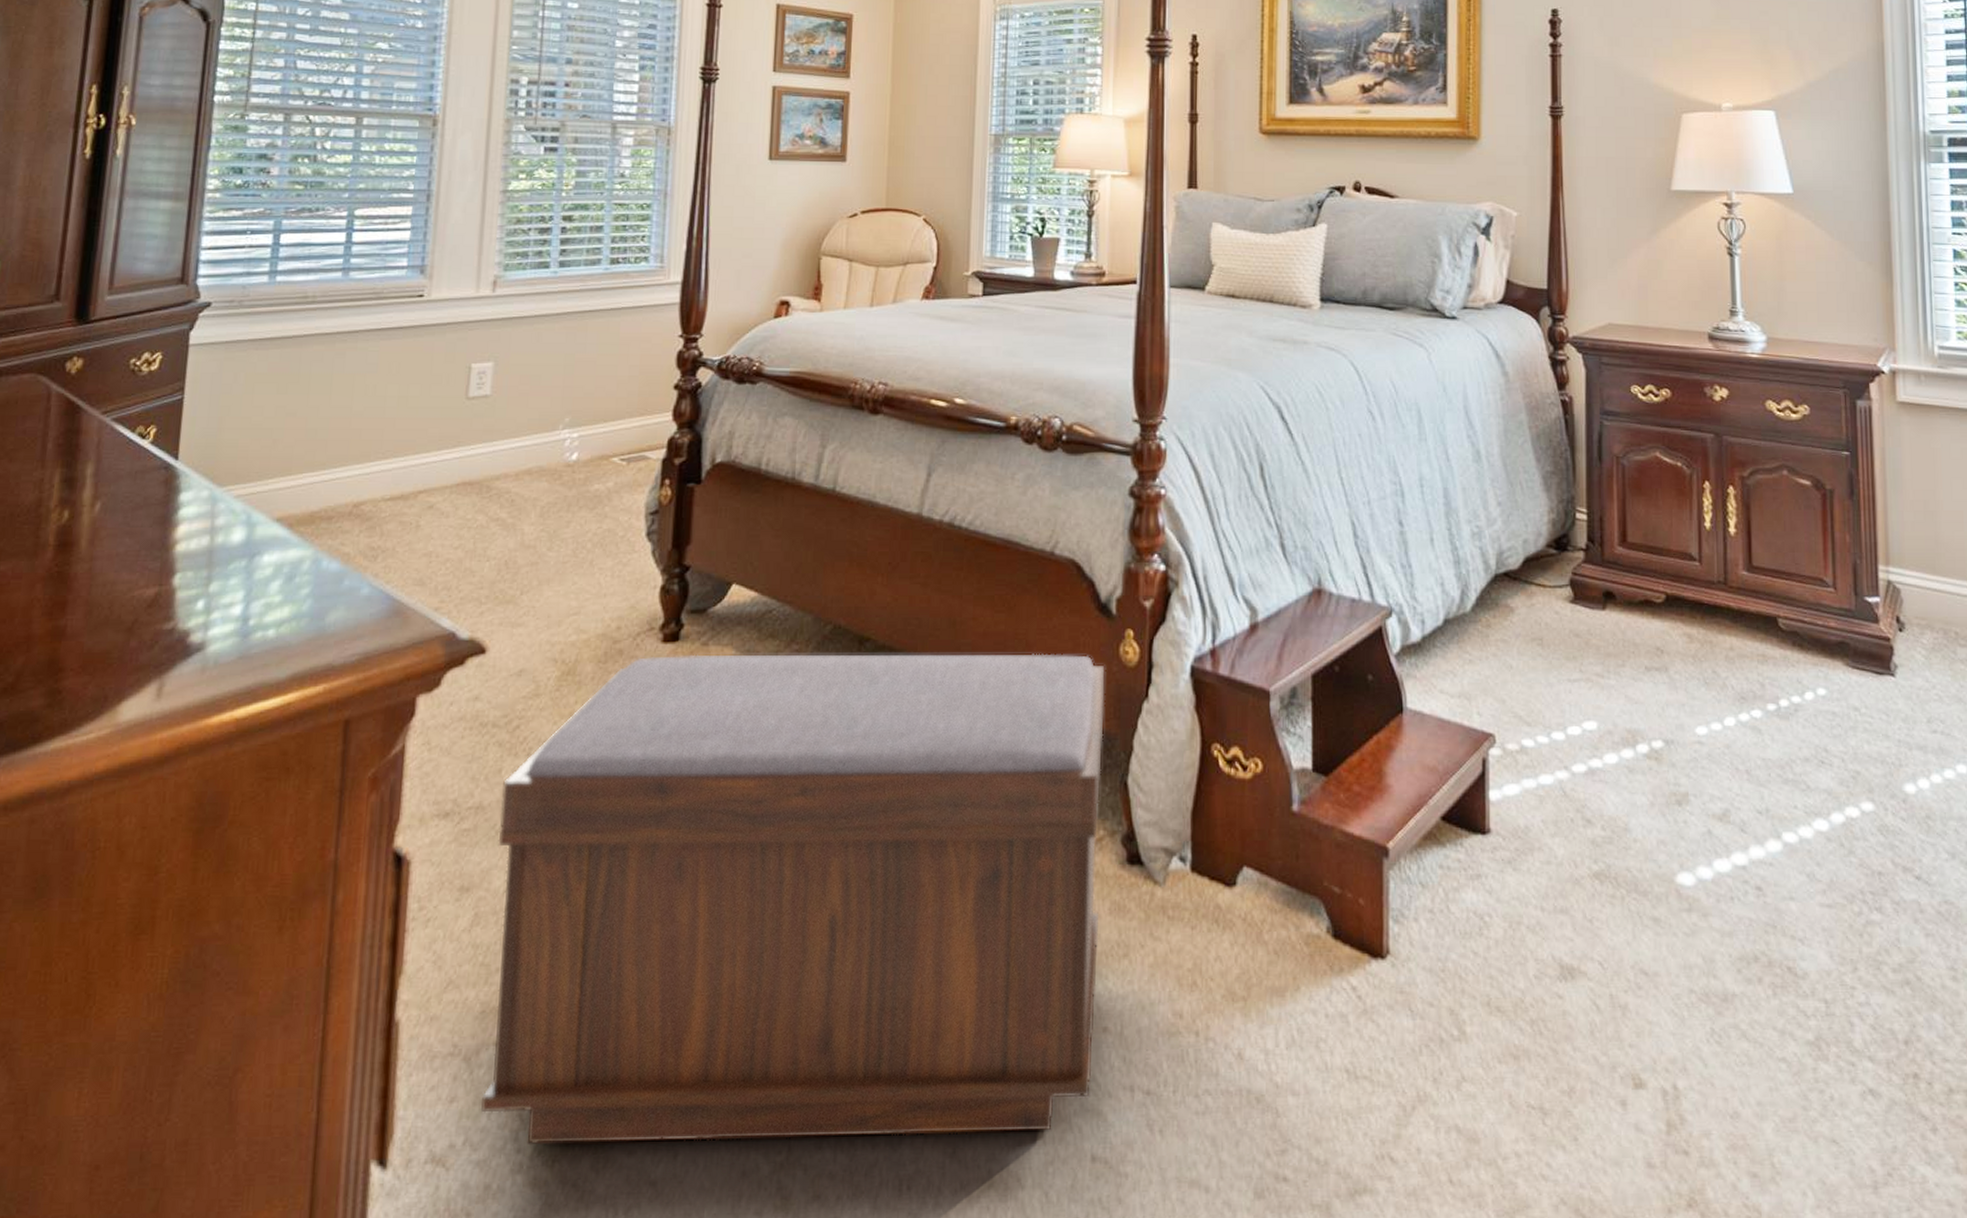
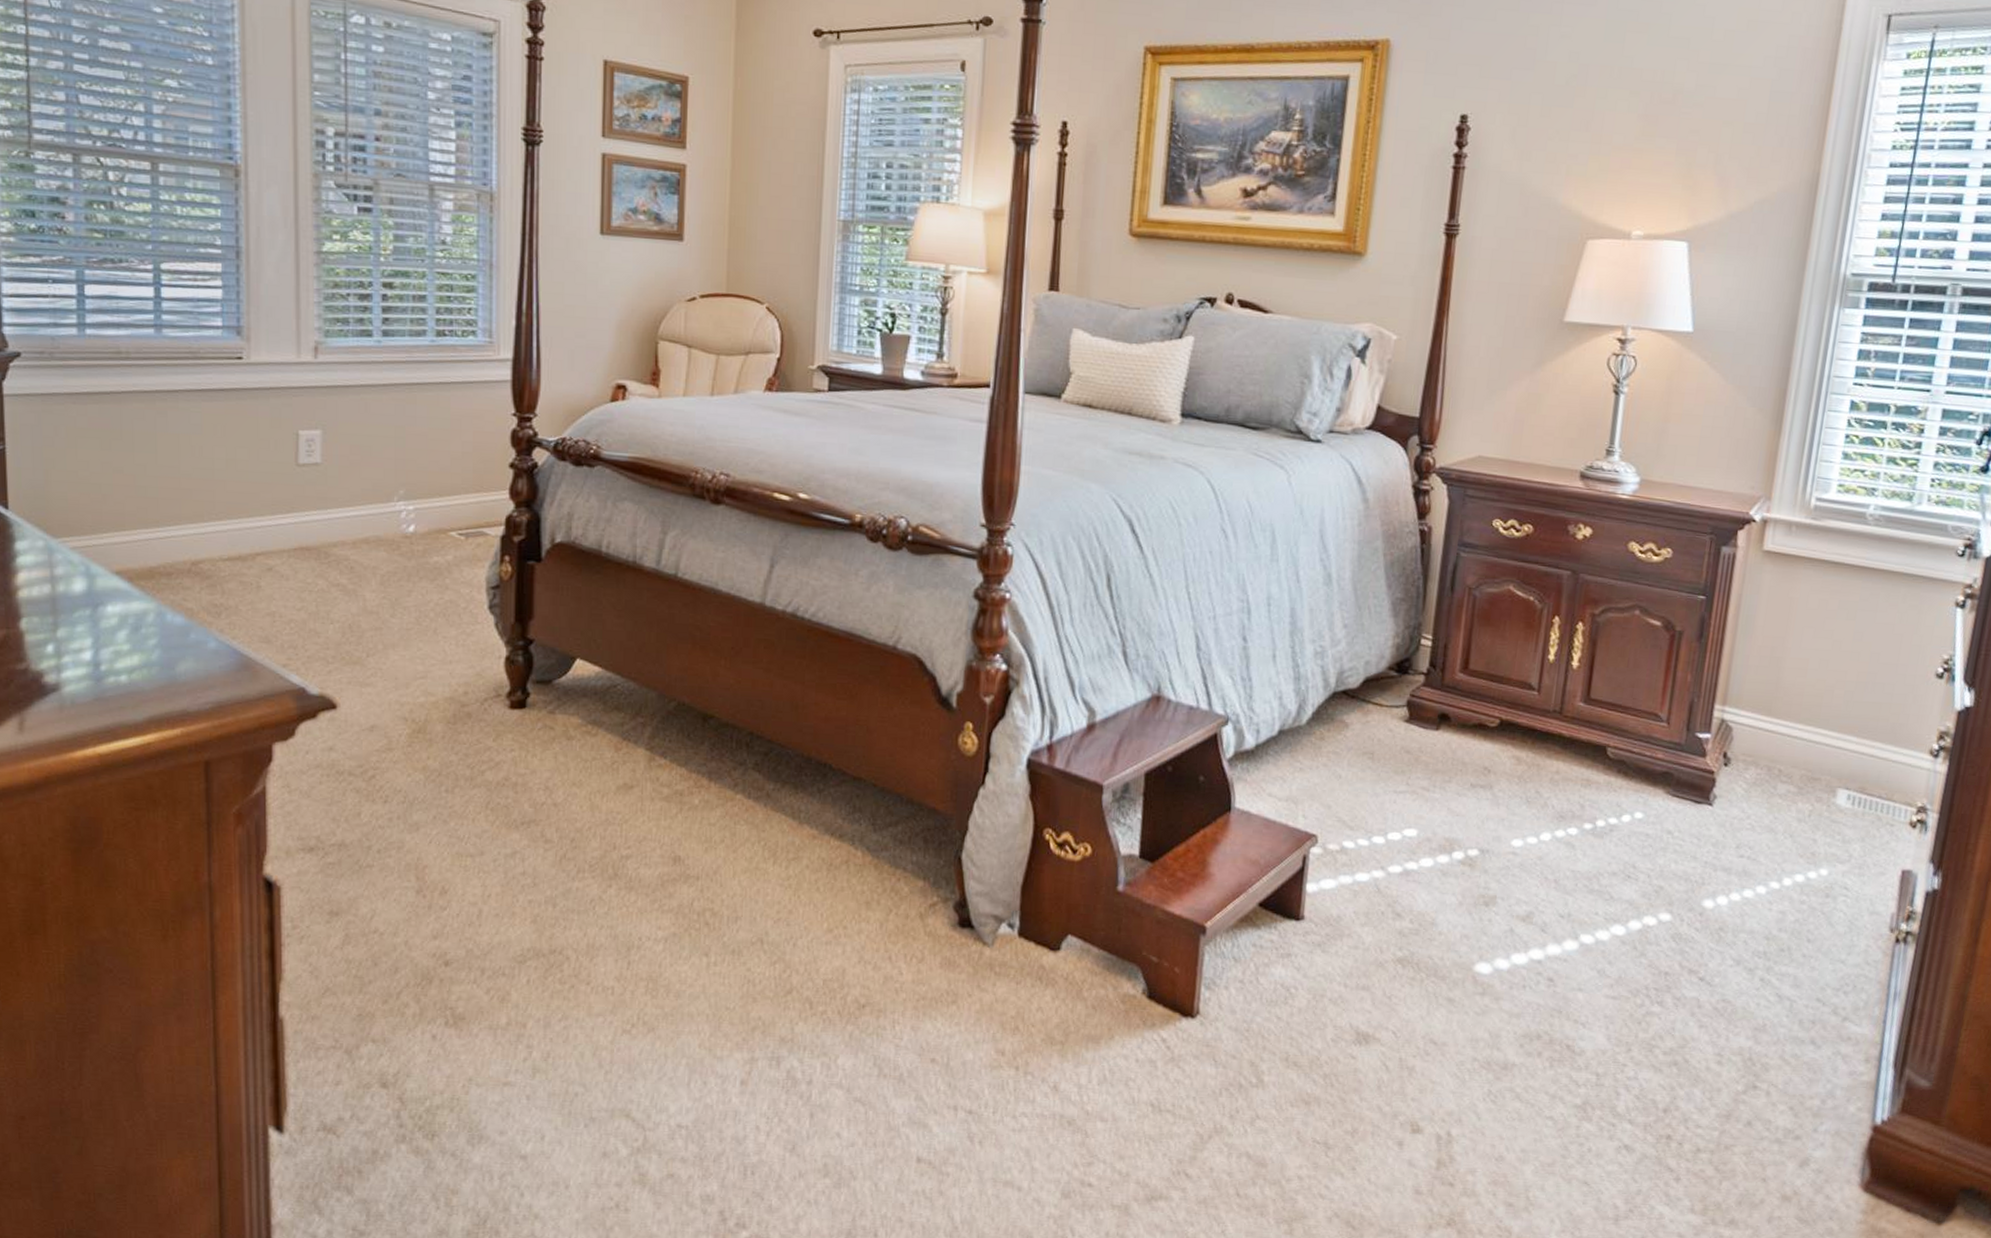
bench: present [481,653,1105,1144] -> none [362,720,944,1136]

